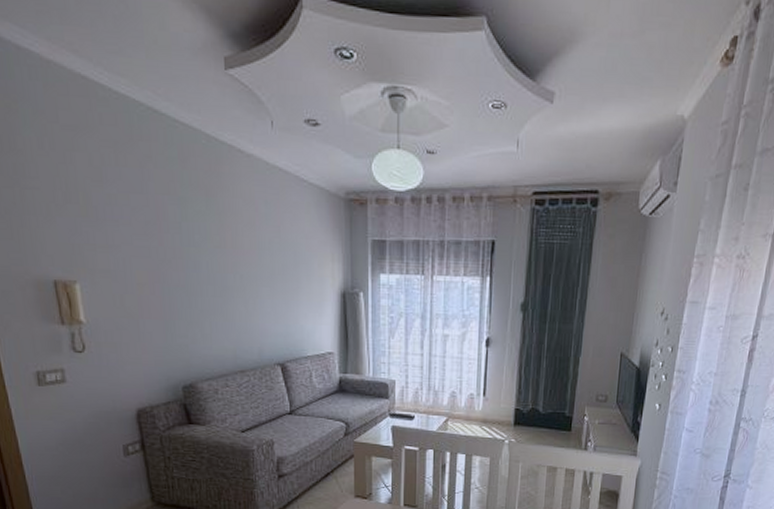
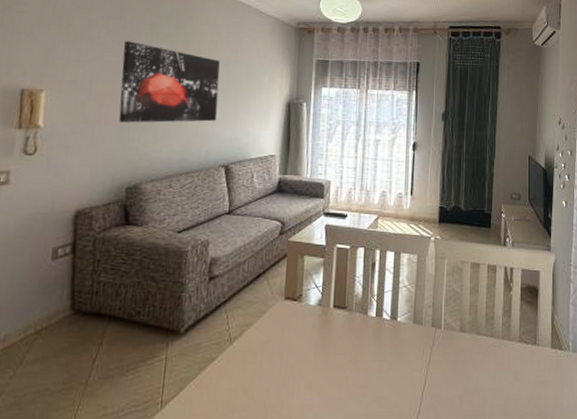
wall art: none [150,221,266,318] -> present [118,41,220,123]

